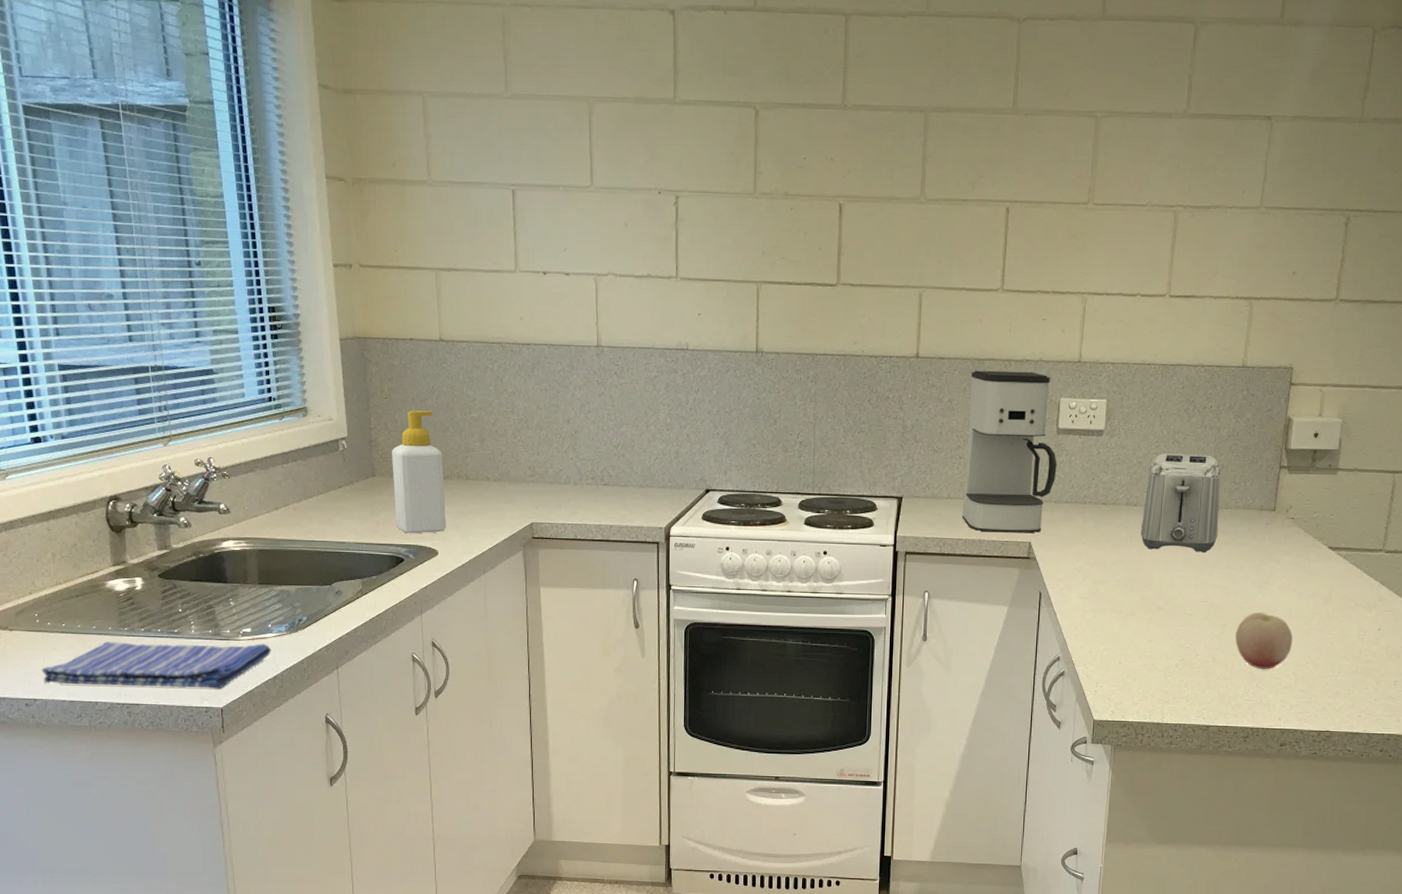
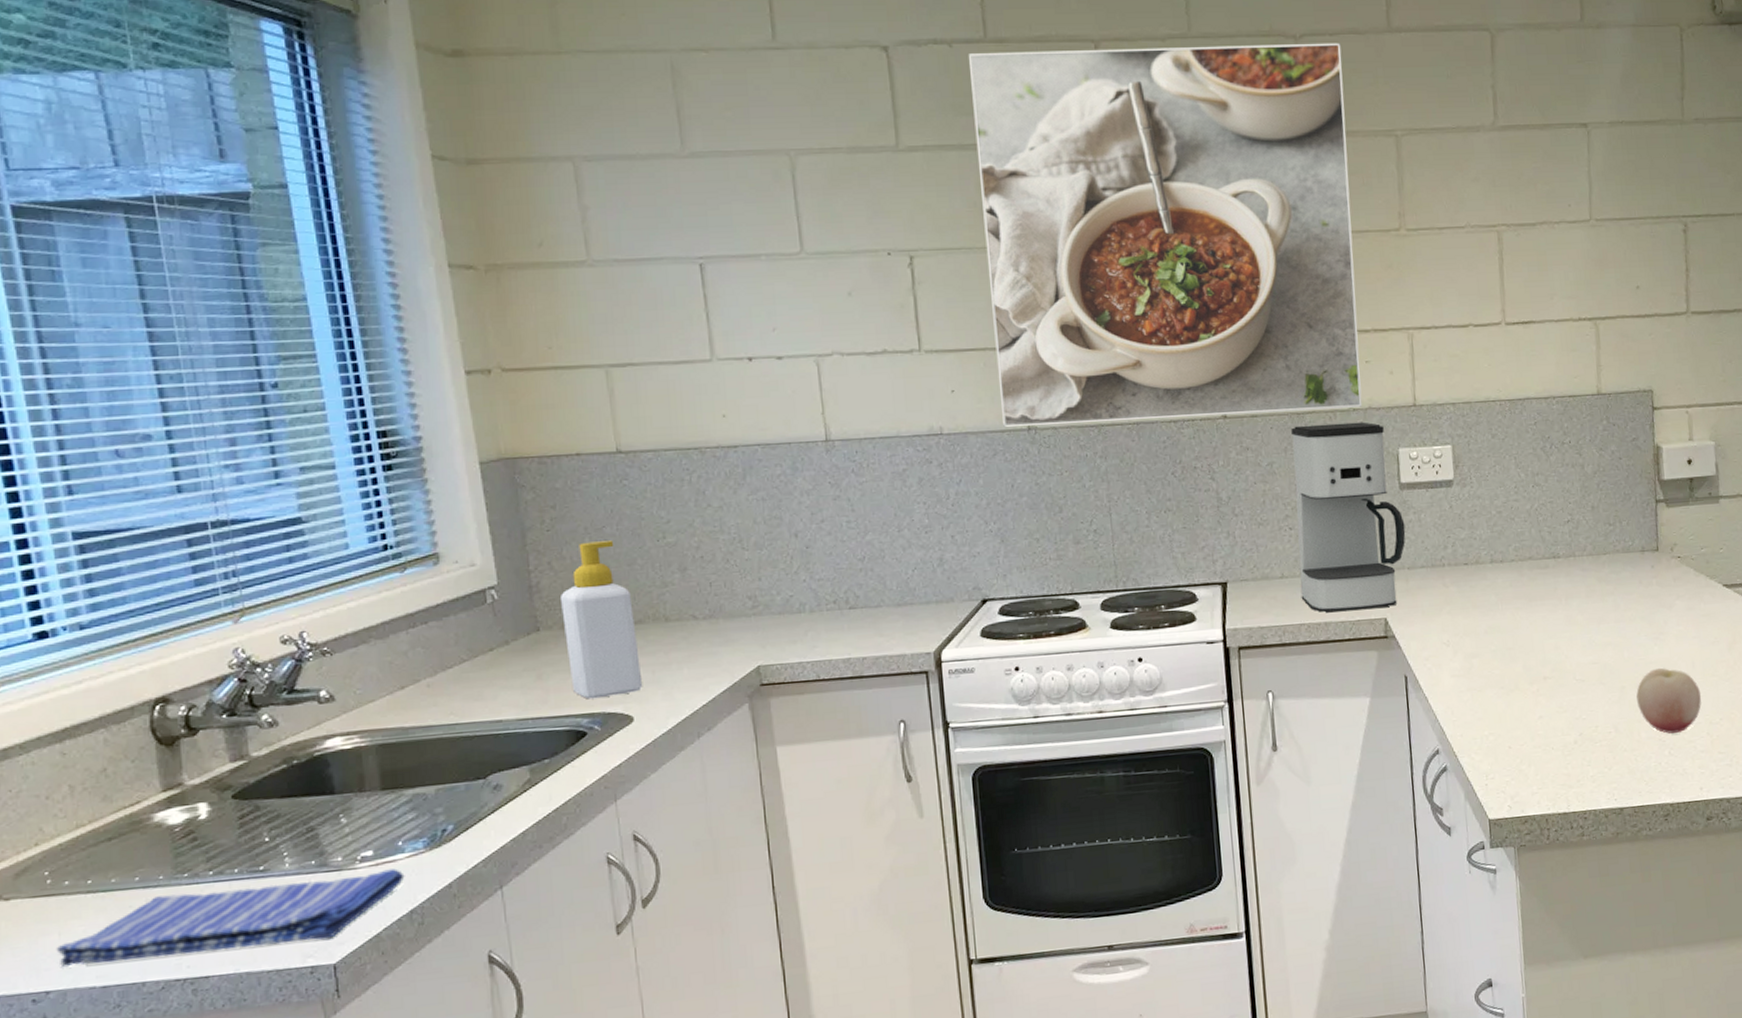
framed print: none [736,20,1058,359] -> present [968,42,1363,428]
toaster: present [1140,453,1221,553] -> none [1511,496,1600,611]

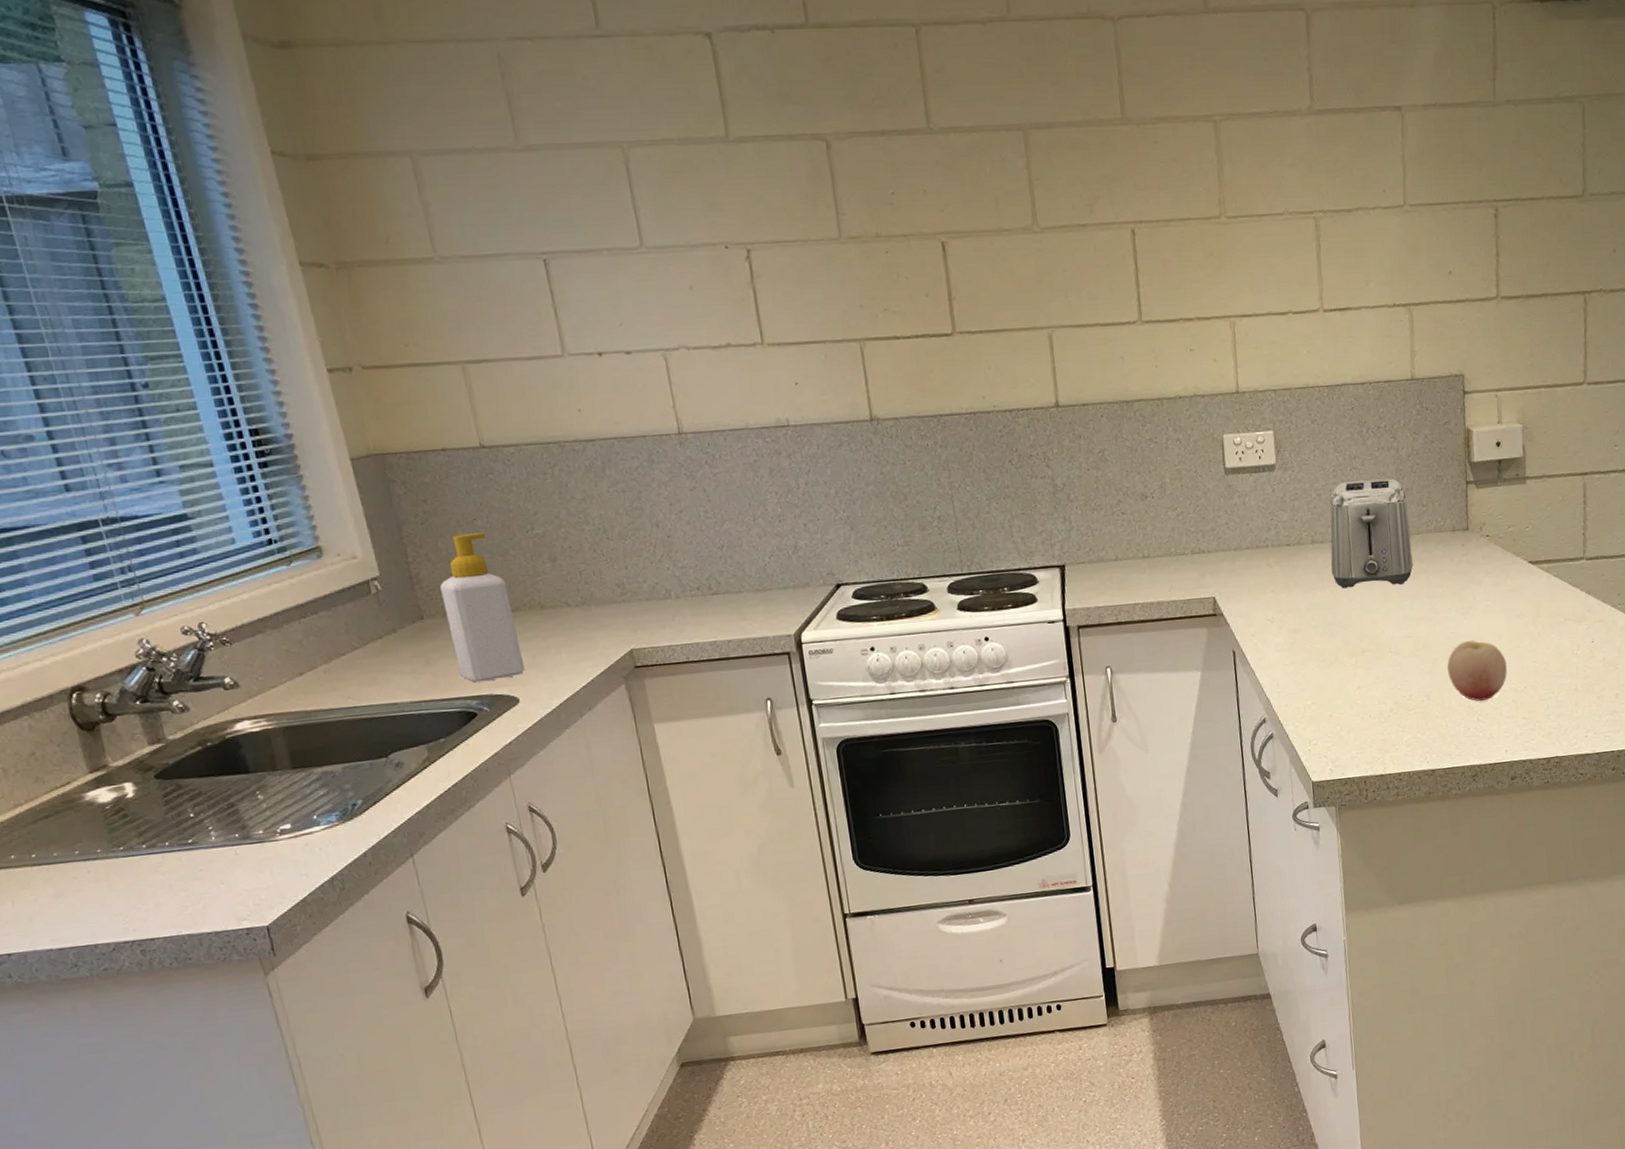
dish towel: present [56,868,405,968] -> none [11,840,323,933]
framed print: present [968,42,1363,428] -> none [790,24,1188,419]
coffee maker: present [1291,422,1406,612] -> none [1121,409,1231,592]
toaster: none [1511,496,1600,611] -> present [1330,478,1413,589]

